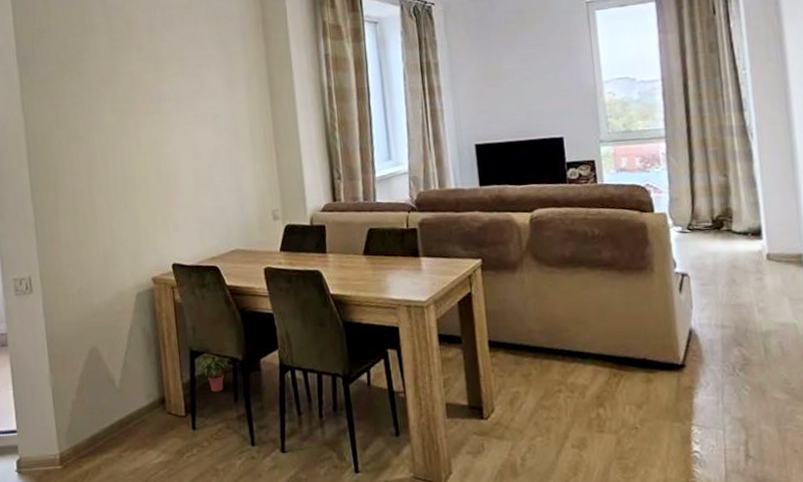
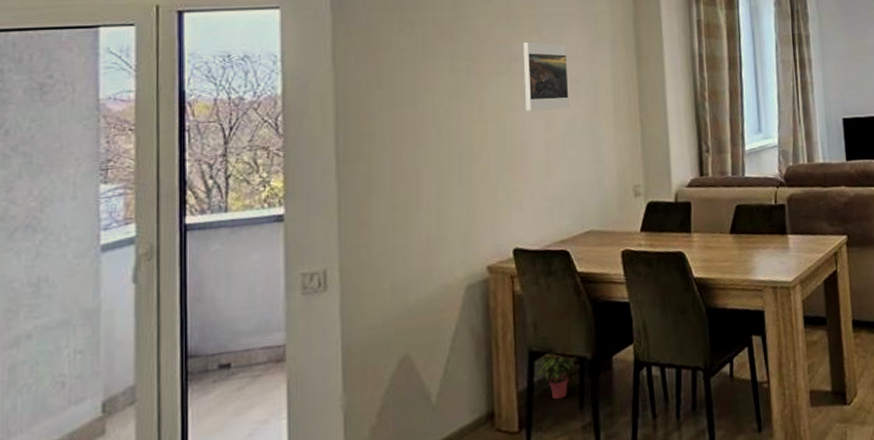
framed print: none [169,83,213,146] -> present [522,42,570,112]

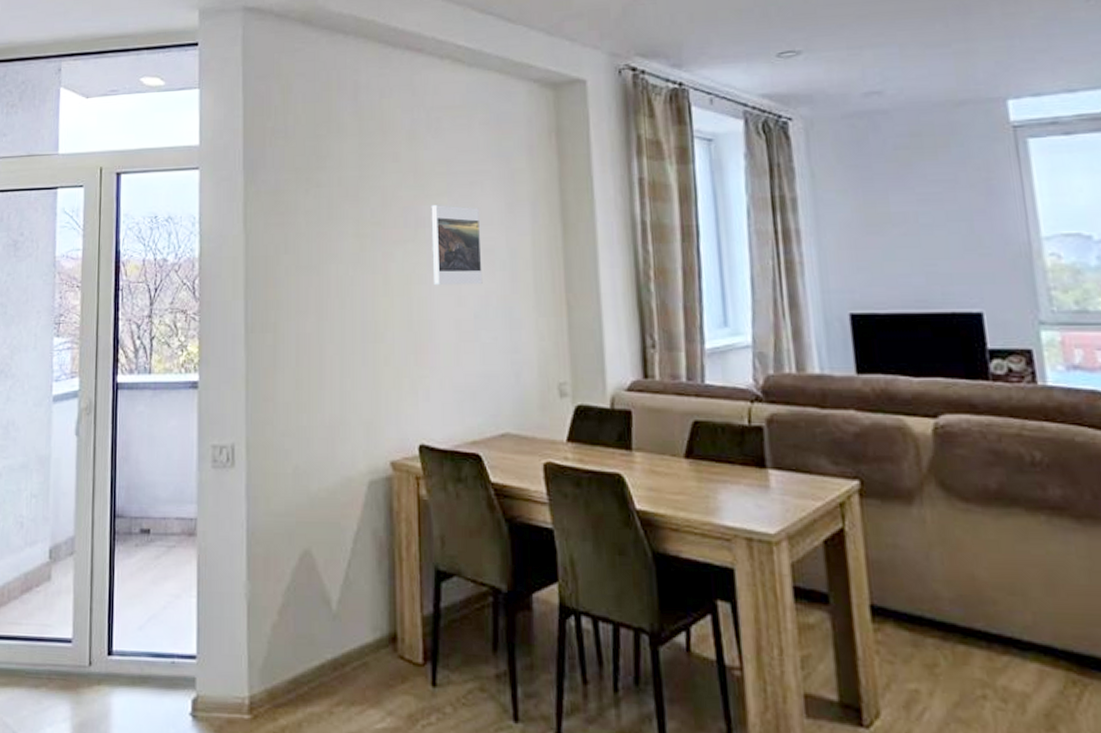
potted plant: present [537,355,576,400] -> none [444,579,489,635]

